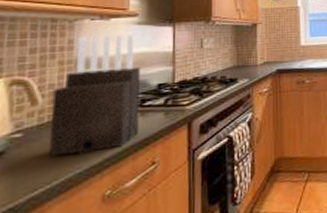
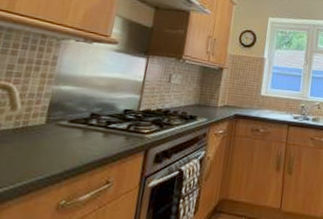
knife block: present [48,34,141,157] -> none [17,54,112,163]

